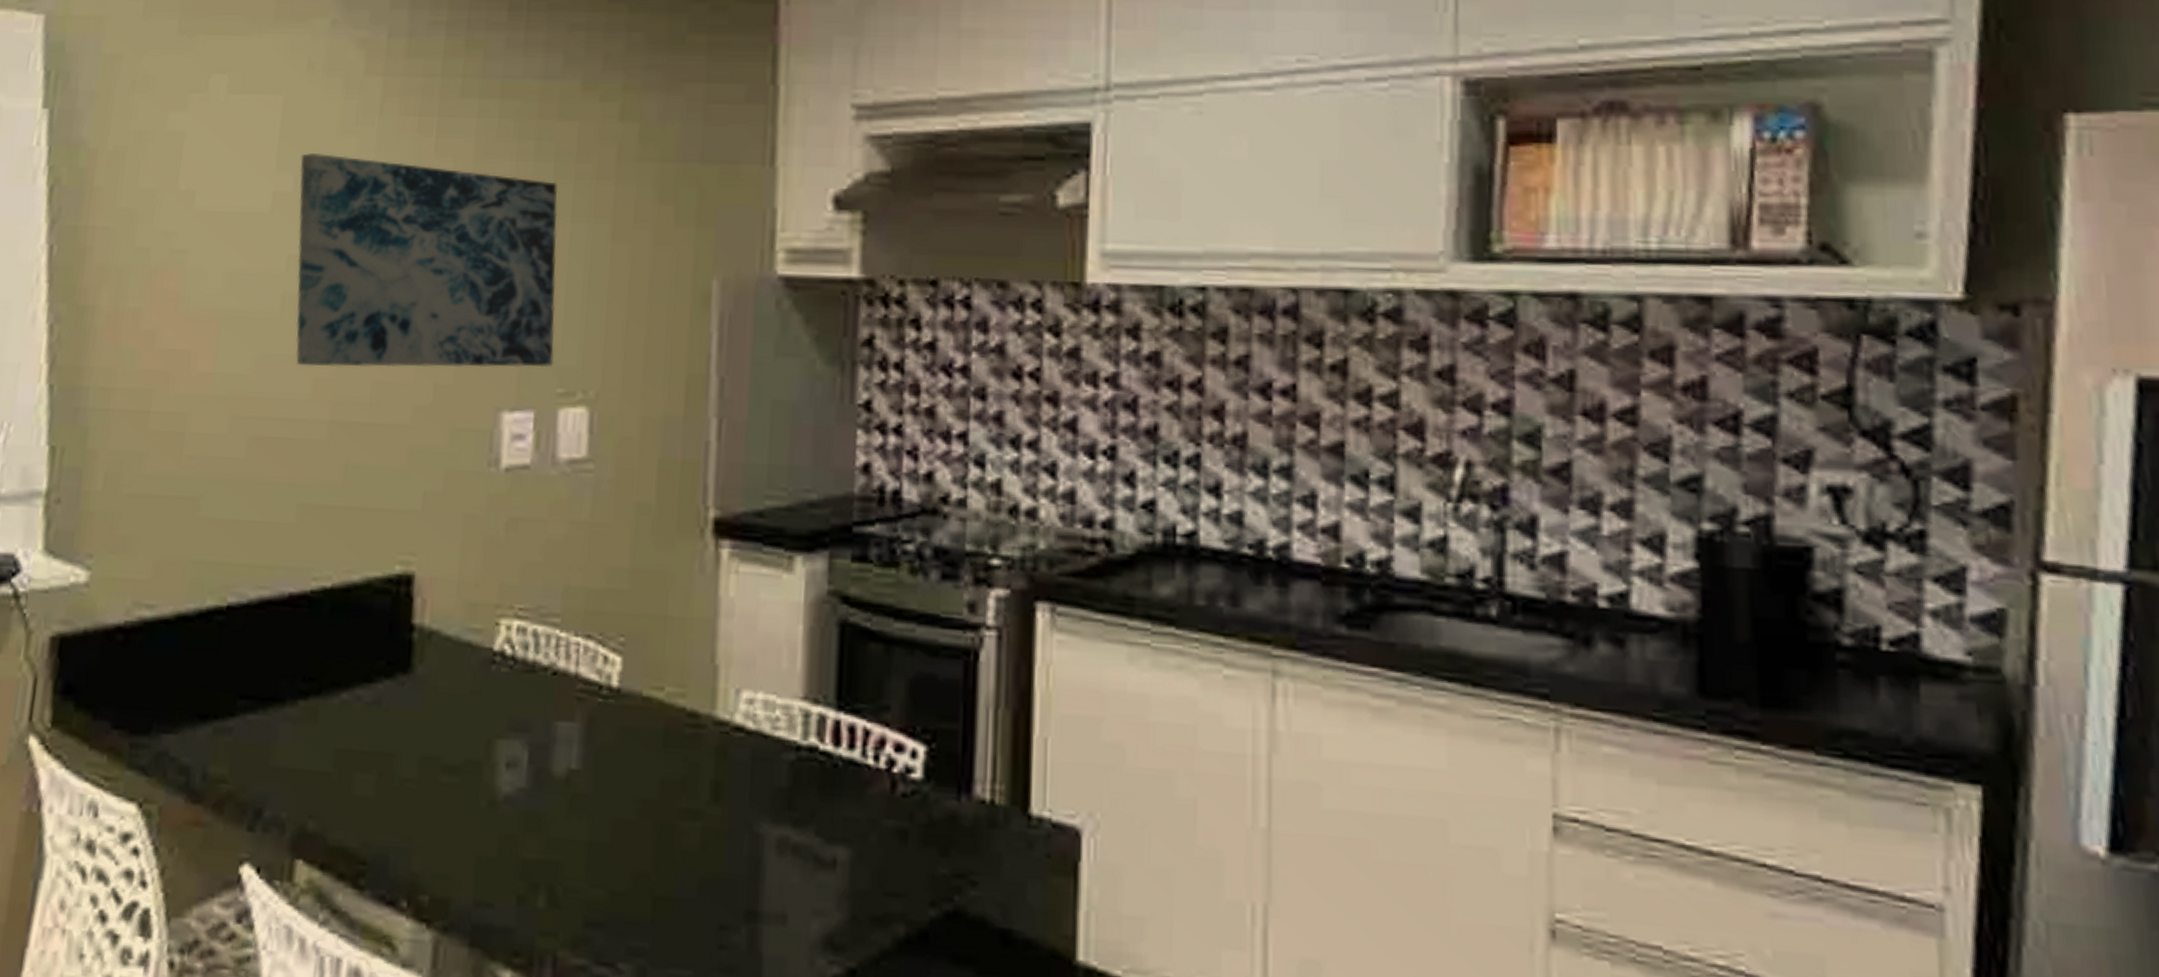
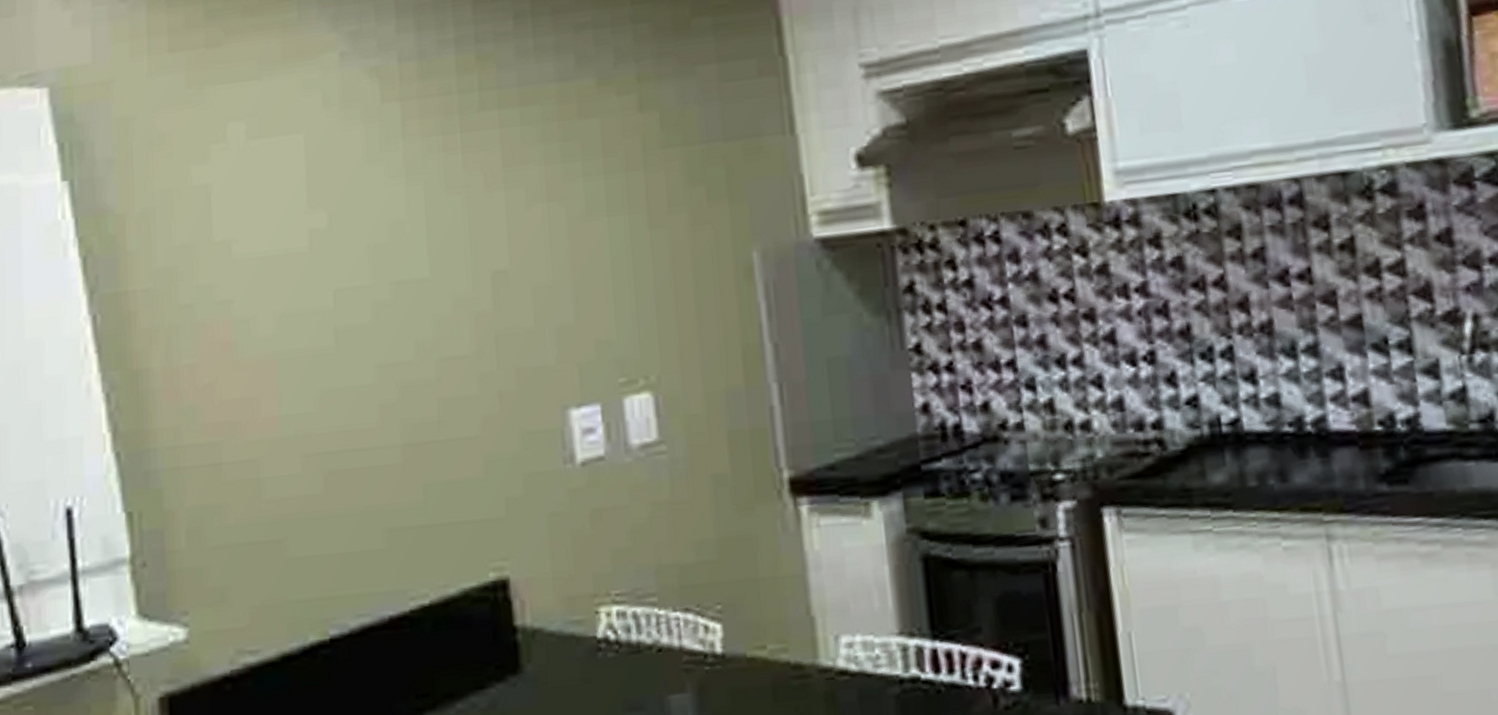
wall art: present [295,153,558,368] -> none [331,179,612,396]

